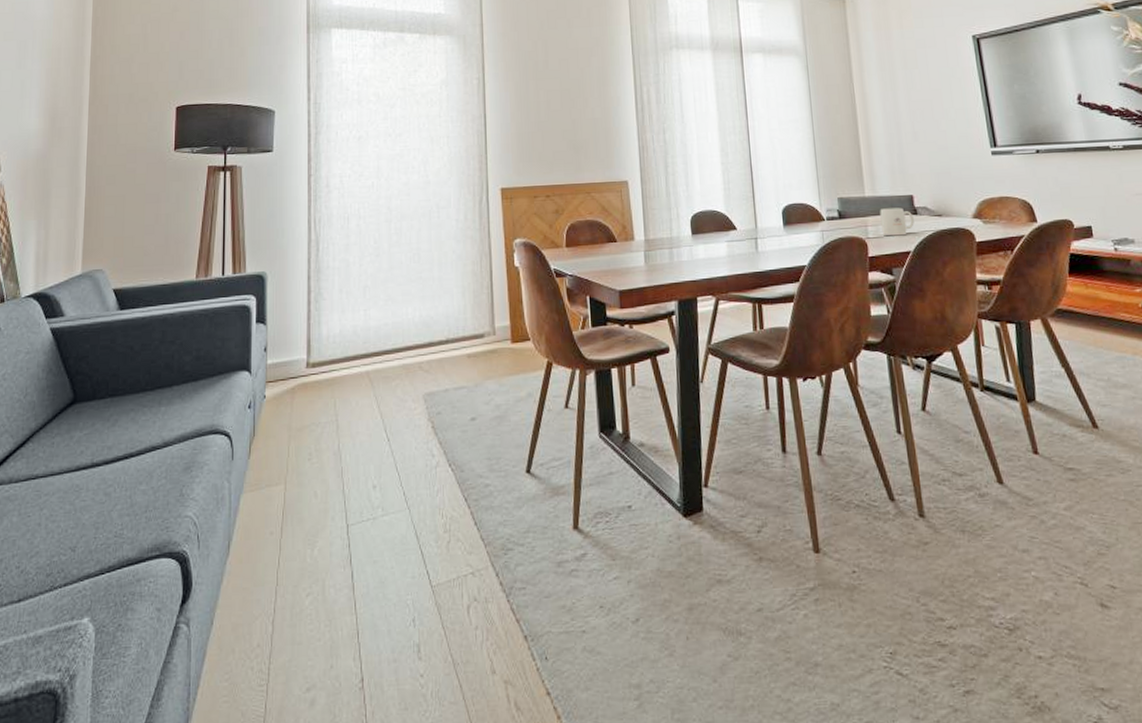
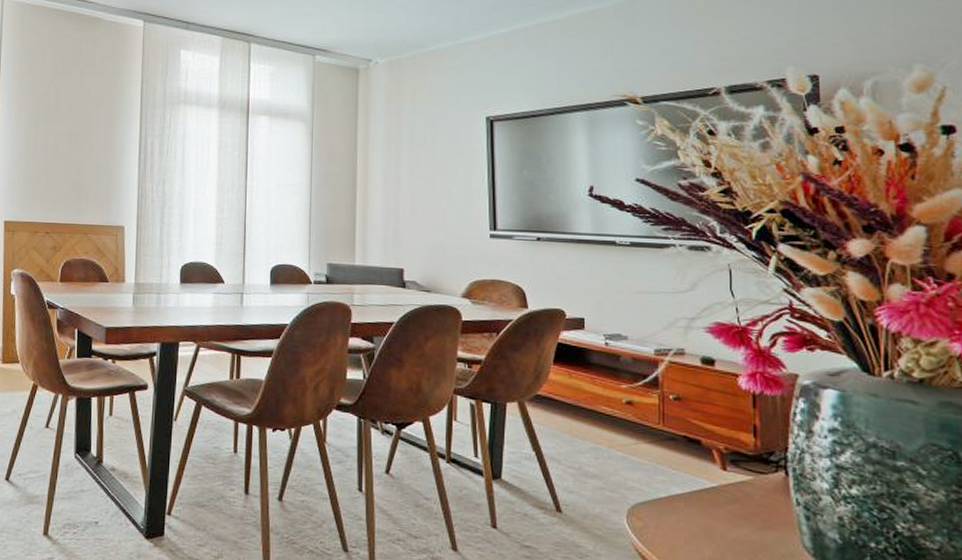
mug: present [880,207,914,236] -> none [367,278,401,307]

